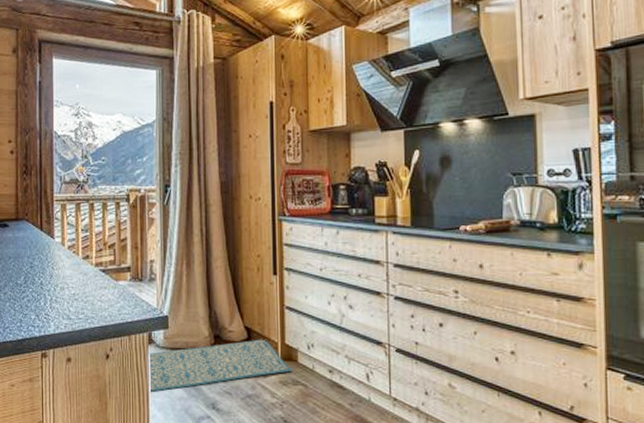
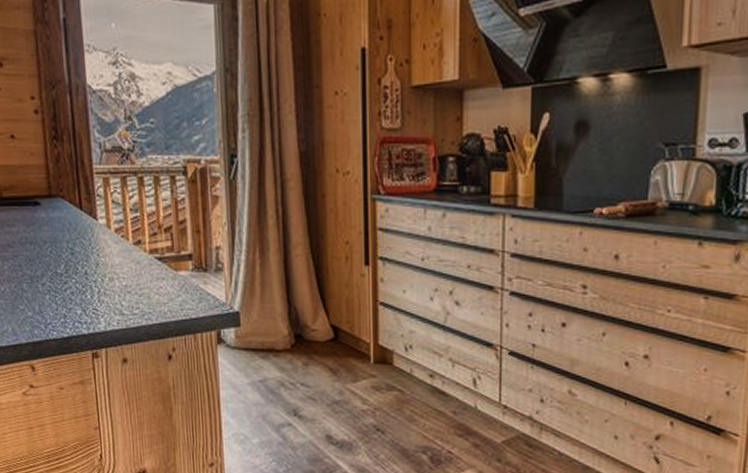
rug: present [148,339,292,393] -> none [218,339,386,398]

